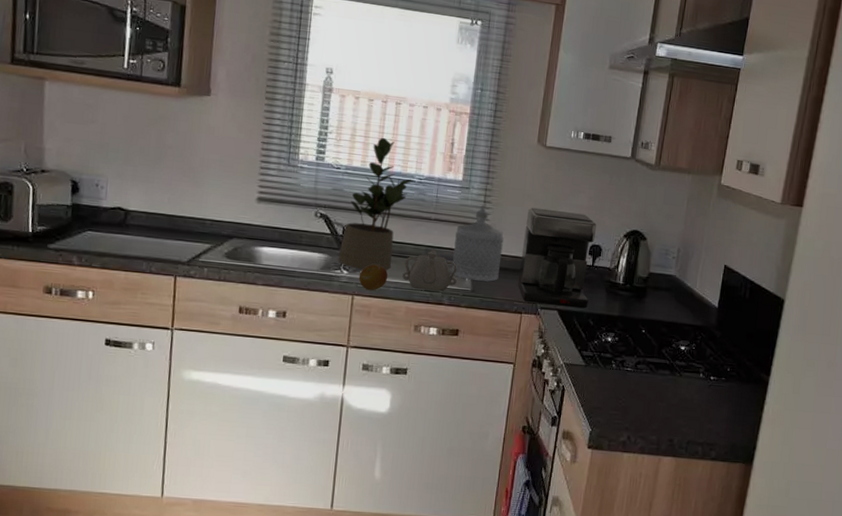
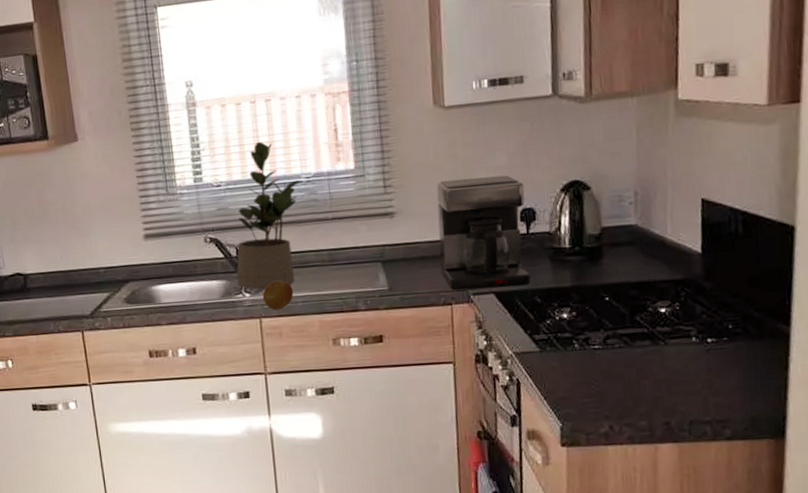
teapot: present [402,248,457,292] -> none [308,251,370,300]
decorative jar: present [451,205,504,282] -> none [358,191,417,278]

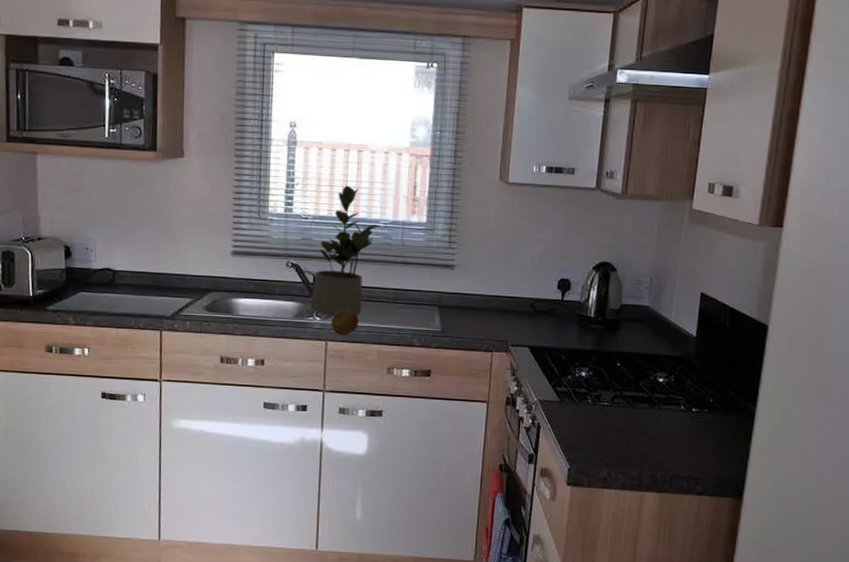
coffee maker: present [437,175,531,291] -> none [486,245,565,344]

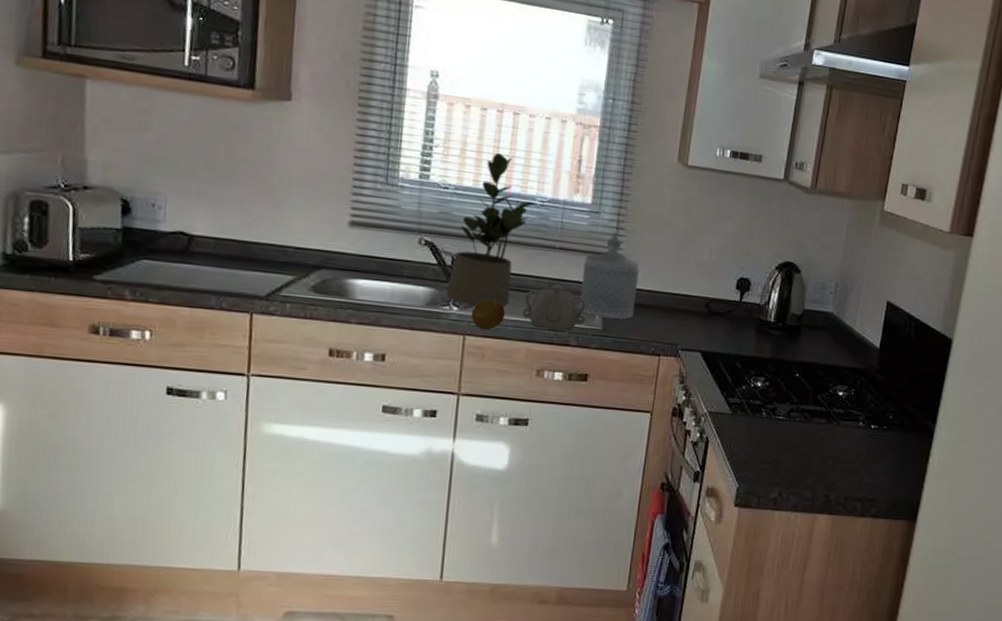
teapot: none [373,291,426,334] -> present [522,281,586,331]
decorative jar: none [420,246,471,321] -> present [578,232,639,319]

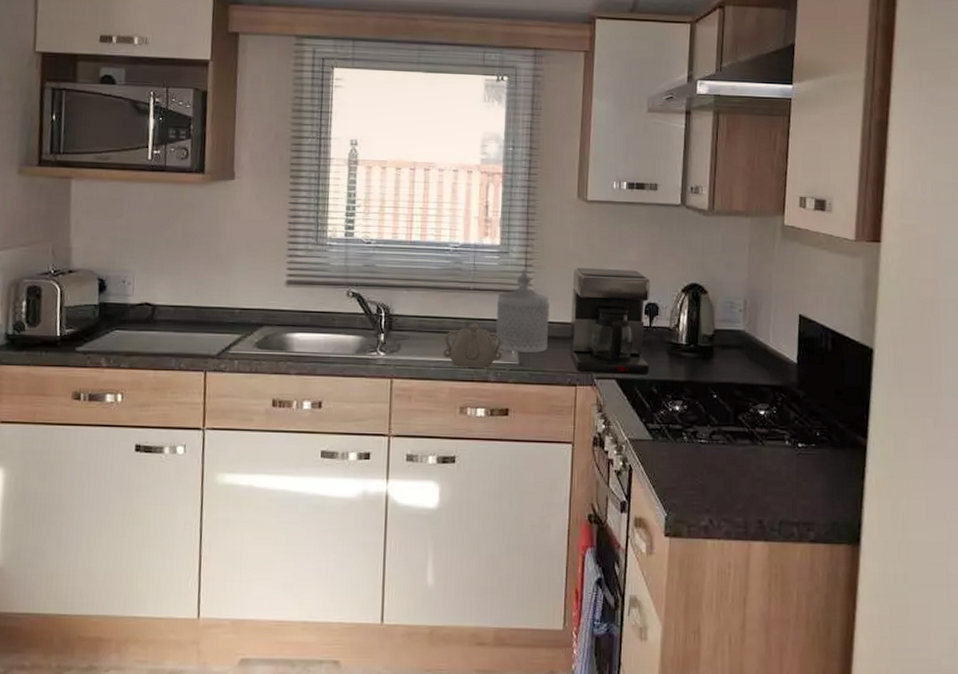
potted plant: present [446,152,535,307] -> none [373,206,448,350]
fruit: present [471,299,506,331] -> none [396,343,428,372]
coffee maker: none [655,235,746,350] -> present [568,267,651,375]

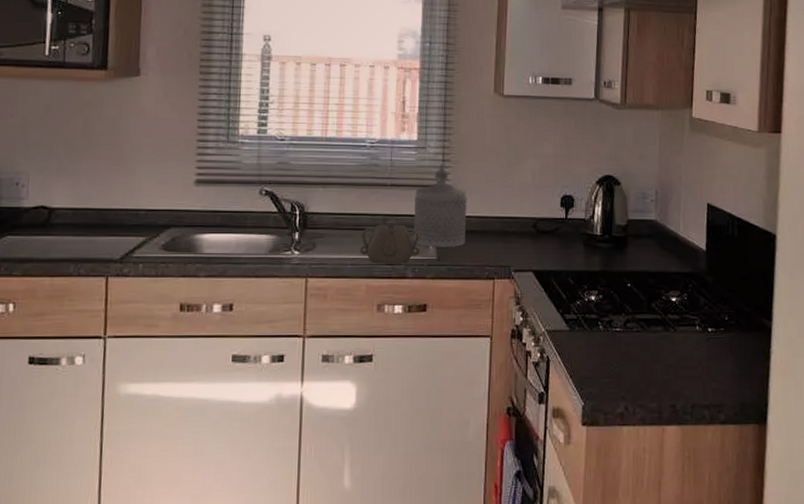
coffee maker: present [568,267,651,375] -> none [486,161,566,267]

